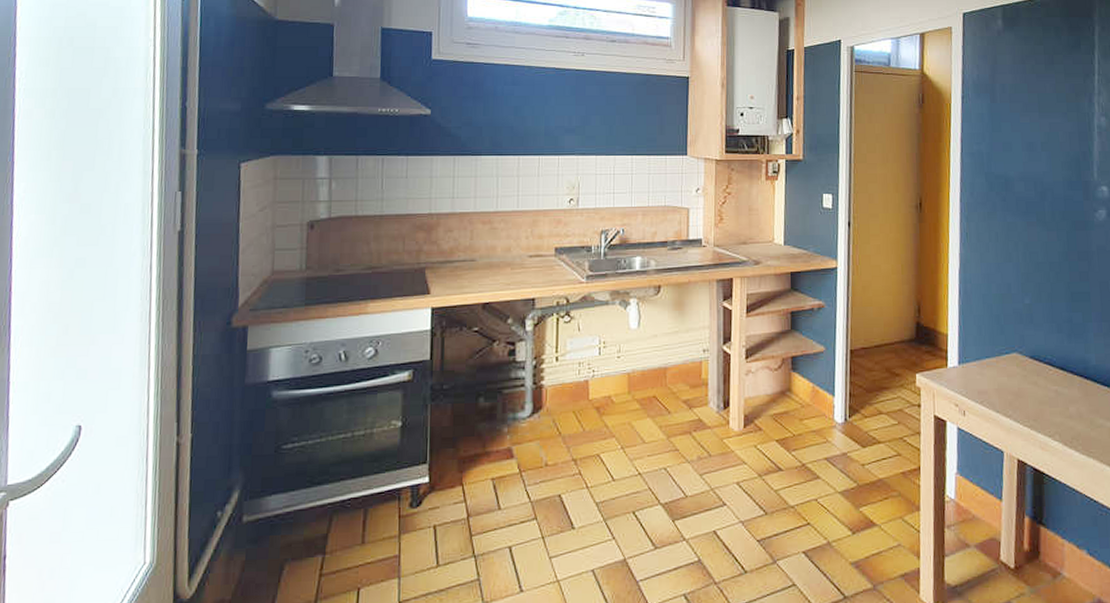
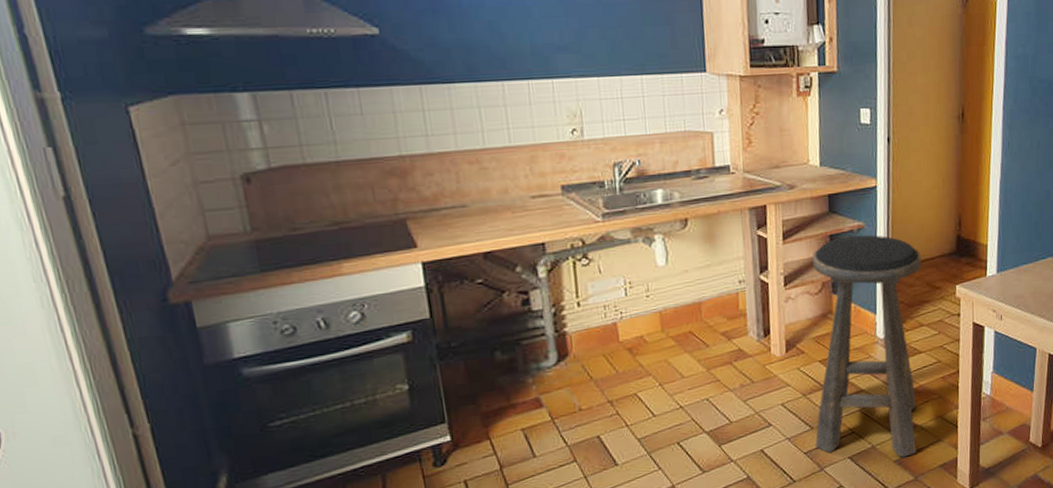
stool: none [768,314,881,560] -> present [812,234,922,458]

